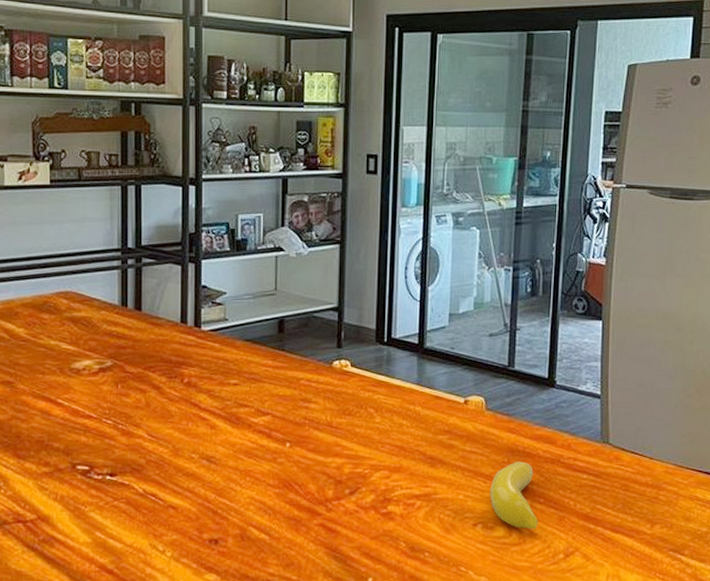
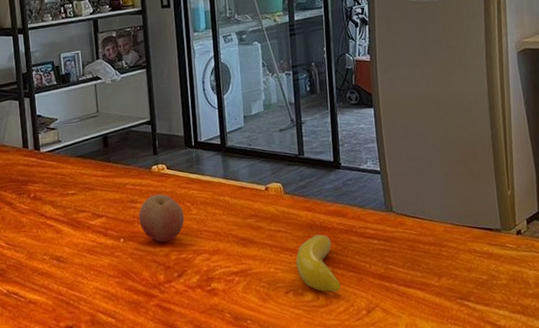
fruit: none [311,395,365,452] -> present [139,194,185,242]

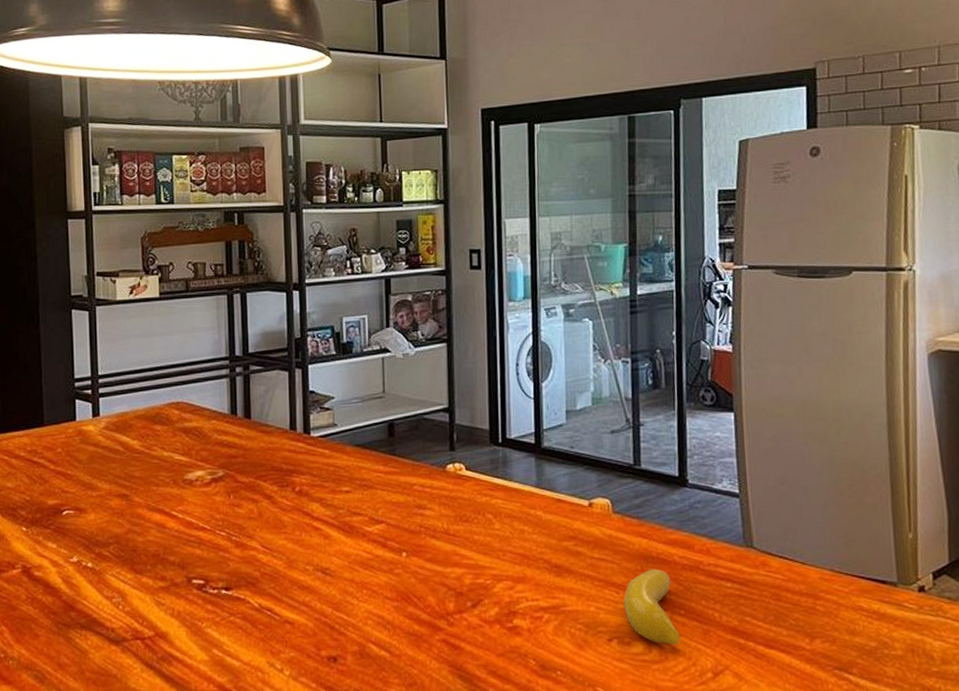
fruit: present [139,194,185,242] -> none [427,500,484,561]

